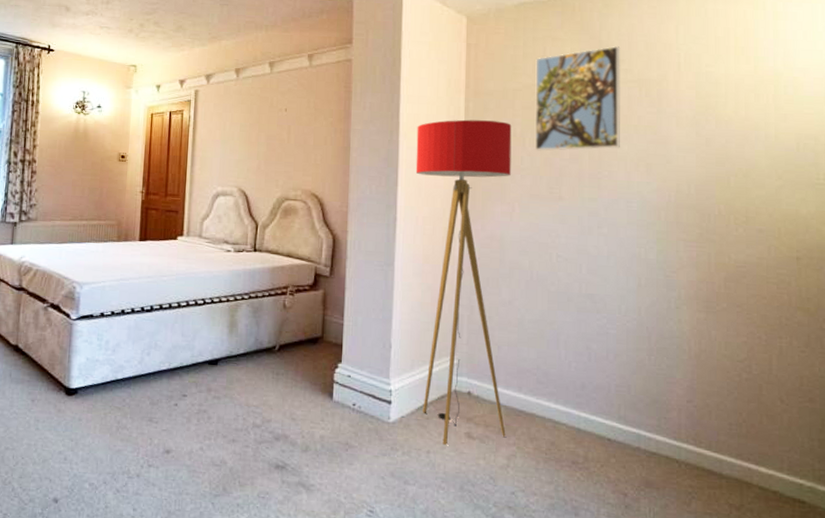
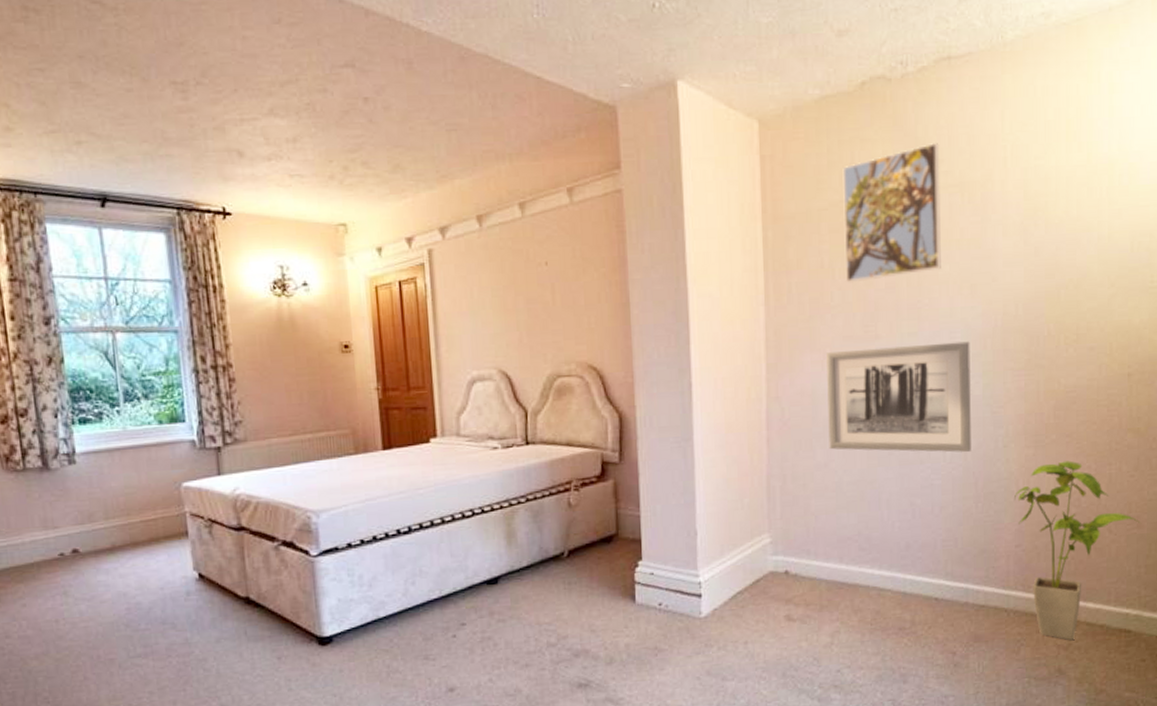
floor lamp: present [415,119,512,446] -> none [707,251,828,633]
wall art: none [513,206,645,309] -> present [826,341,971,453]
house plant: none [685,328,813,502] -> present [1013,460,1141,641]

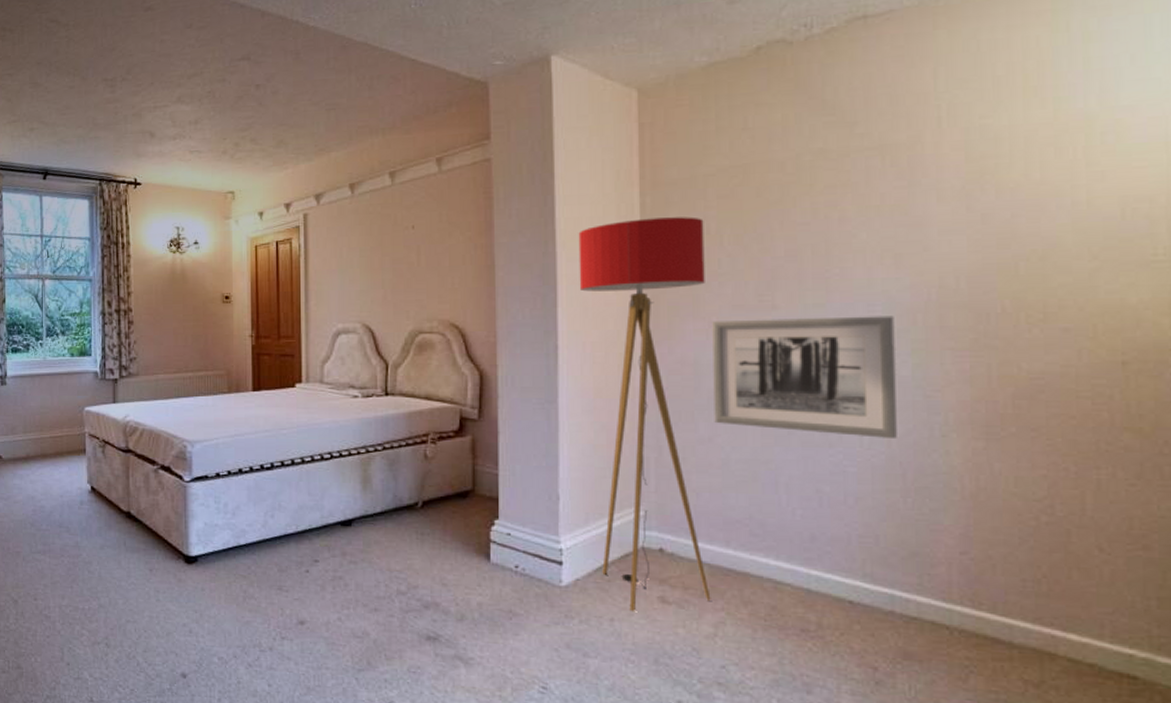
floor lamp: none [707,251,828,633] -> present [578,217,711,613]
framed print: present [842,143,941,283] -> none [733,105,856,250]
house plant: present [1013,460,1141,641] -> none [956,459,1148,678]

